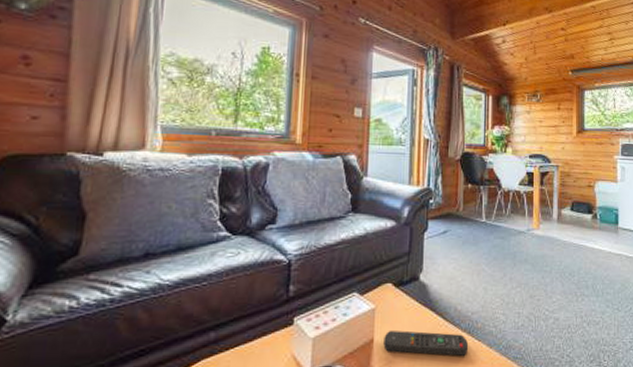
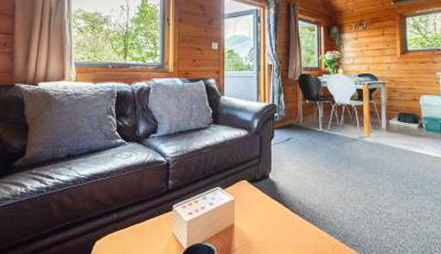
remote control: present [383,330,469,356] -> none [242,217,313,241]

